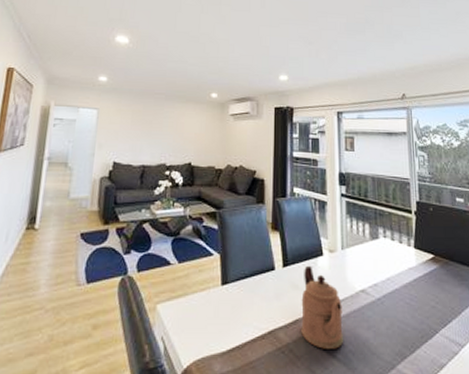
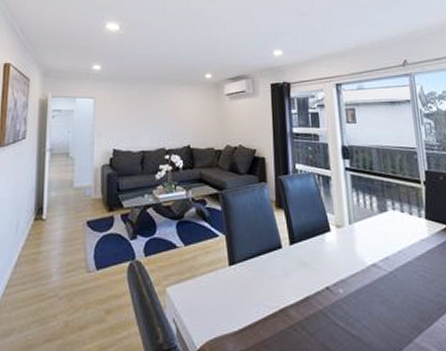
coffeepot: present [301,265,344,349] -> none [311,242,358,325]

